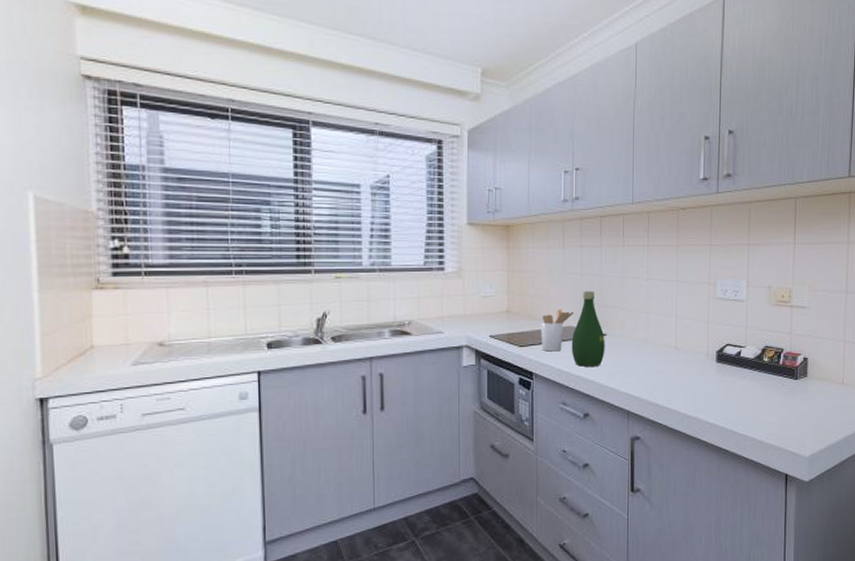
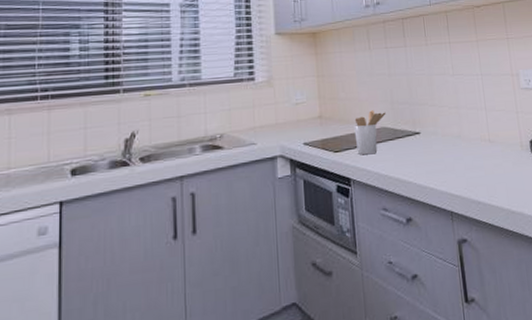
bottle: present [571,290,605,367] -> none [386,90,421,168]

